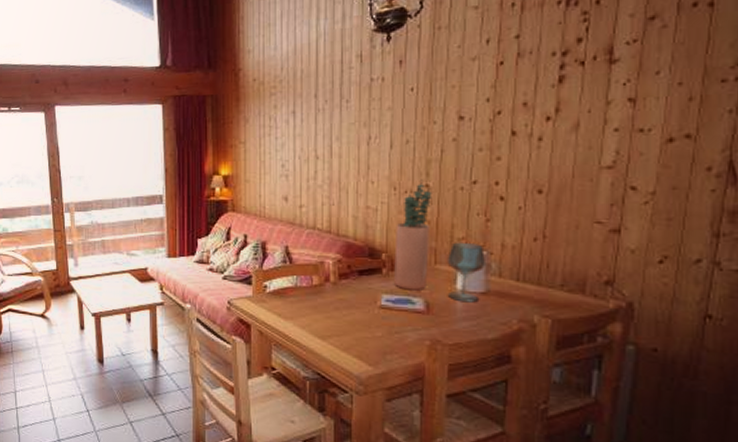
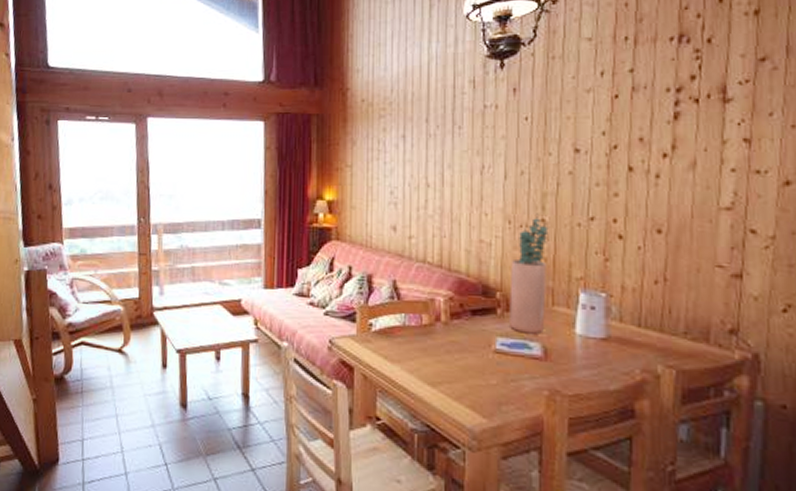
wine glass: present [447,242,487,303] -> none [565,282,607,349]

